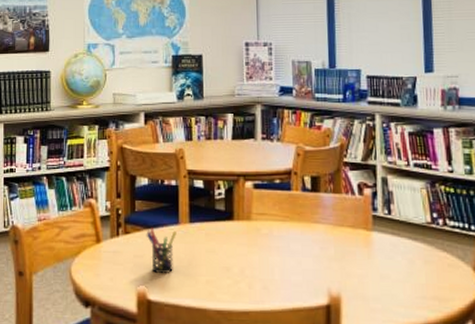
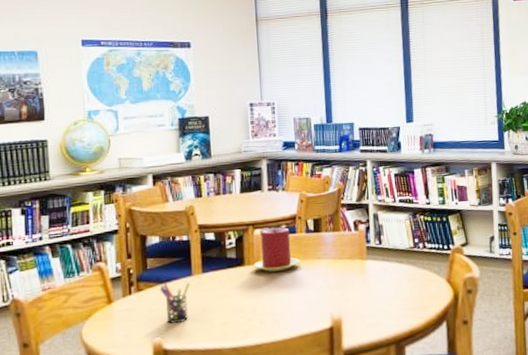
candle: none [243,182,295,231] -> present [253,227,300,272]

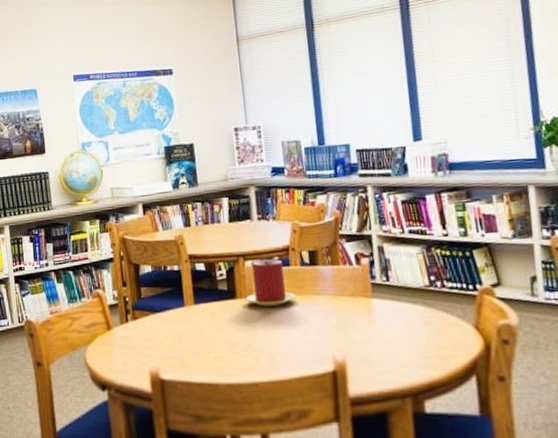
pen holder: present [159,282,190,324] -> none [153,311,183,355]

